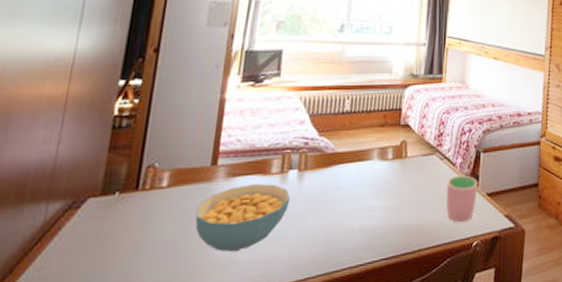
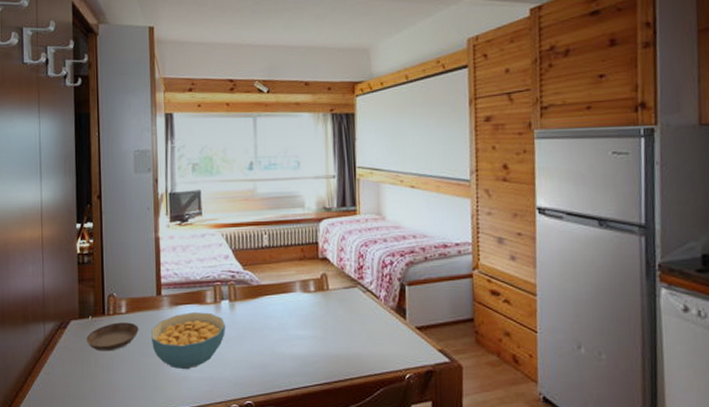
saucer: none [105,198,182,236] -> present [86,322,139,351]
cup: present [446,175,478,223] -> none [372,308,406,355]

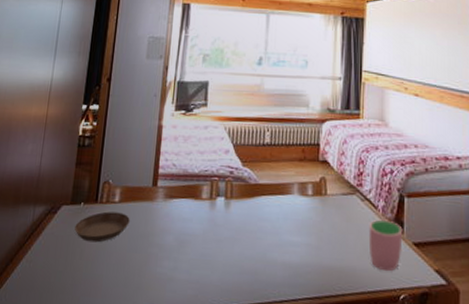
cereal bowl: present [151,312,226,370] -> none [141,207,219,270]
cup: none [372,308,406,355] -> present [368,219,403,272]

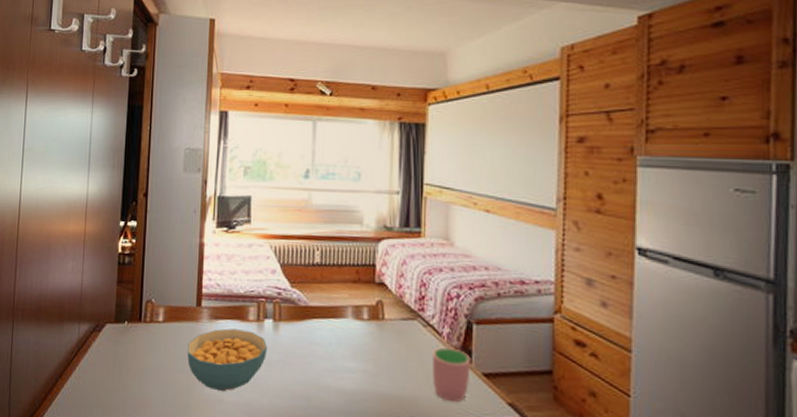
saucer: present [74,211,130,243] -> none [120,331,175,362]
cereal bowl: none [141,207,219,270] -> present [187,328,268,392]

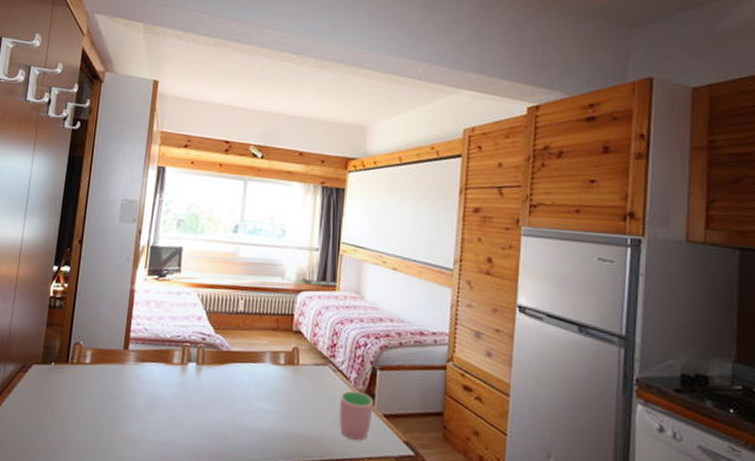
cereal bowl: present [187,328,268,392] -> none [111,371,190,432]

